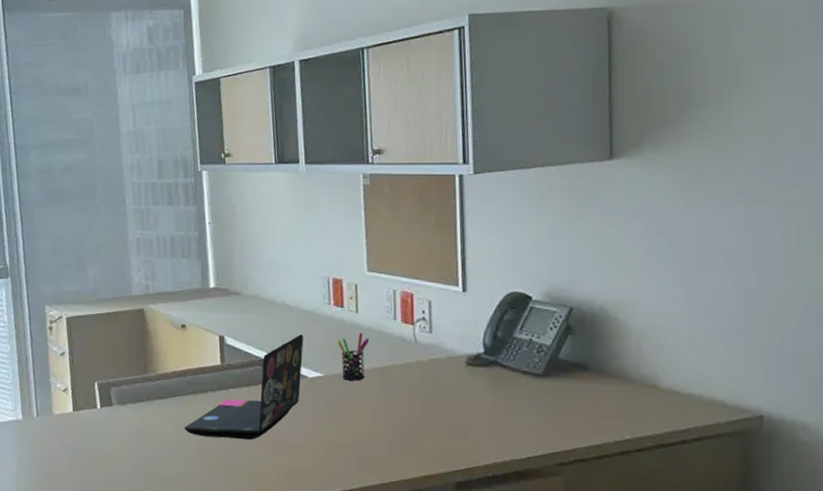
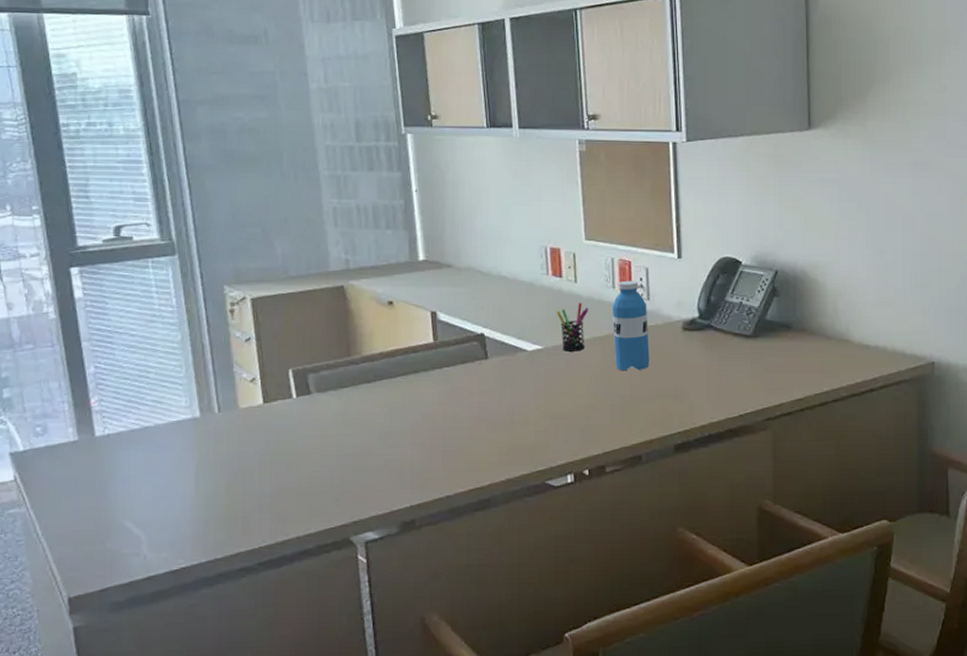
laptop: present [184,334,304,440] -> none [395,307,521,420]
water bottle: none [392,312,431,403] -> present [612,280,650,371]

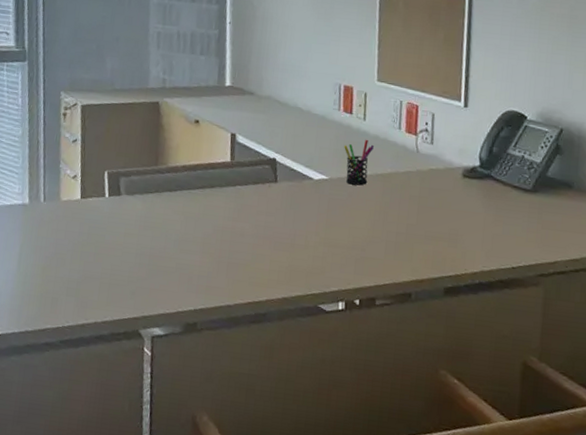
water bottle: present [612,280,650,371] -> none [394,123,430,210]

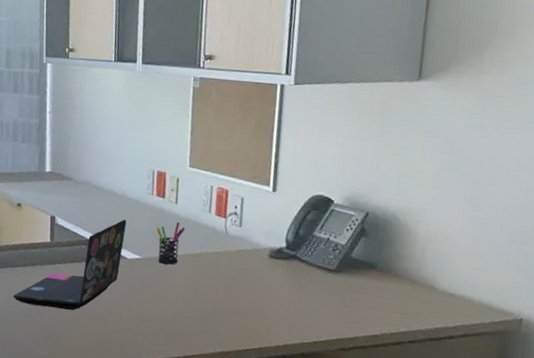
laptop: none [190,137,312,237] -> present [13,220,127,310]

